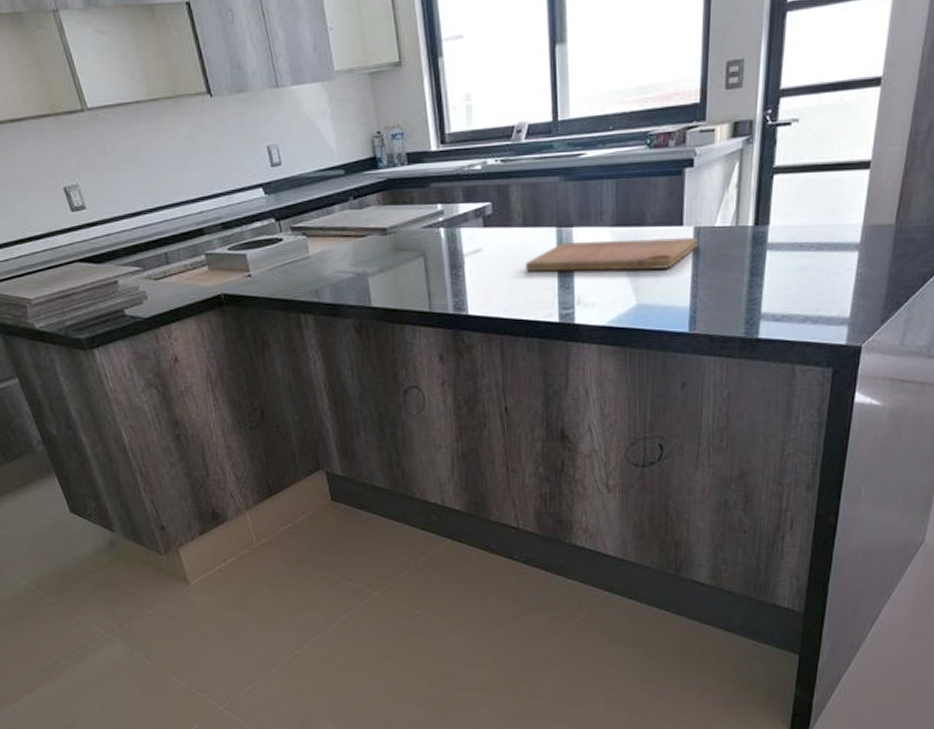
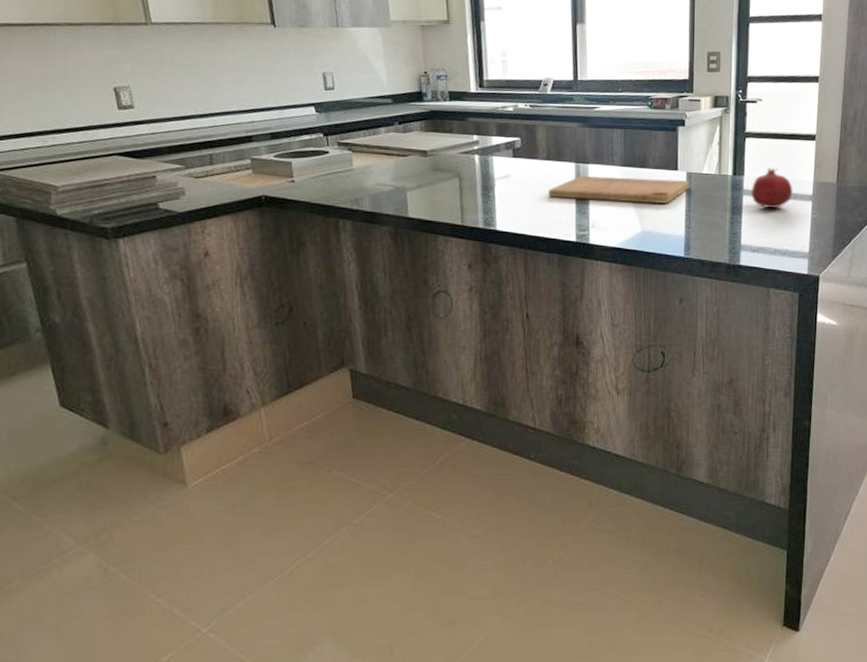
fruit: none [777,211,835,265] -> present [751,168,794,209]

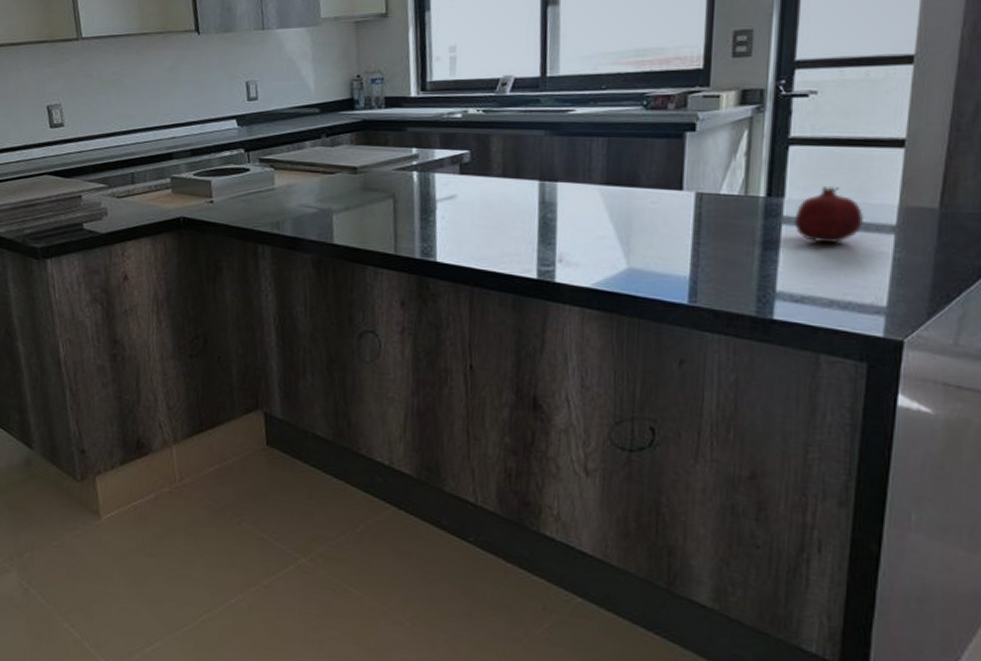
cutting board: present [549,176,690,204] -> none [503,197,700,234]

